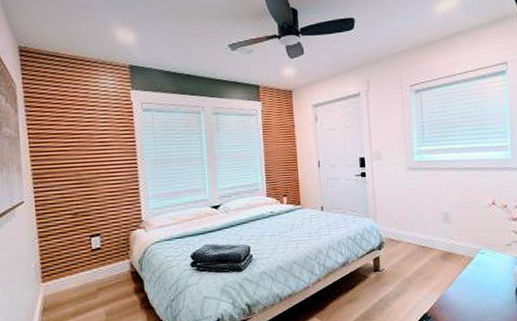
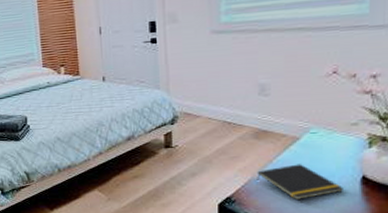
notepad: none [445,280,505,311] -> present [257,164,343,199]

